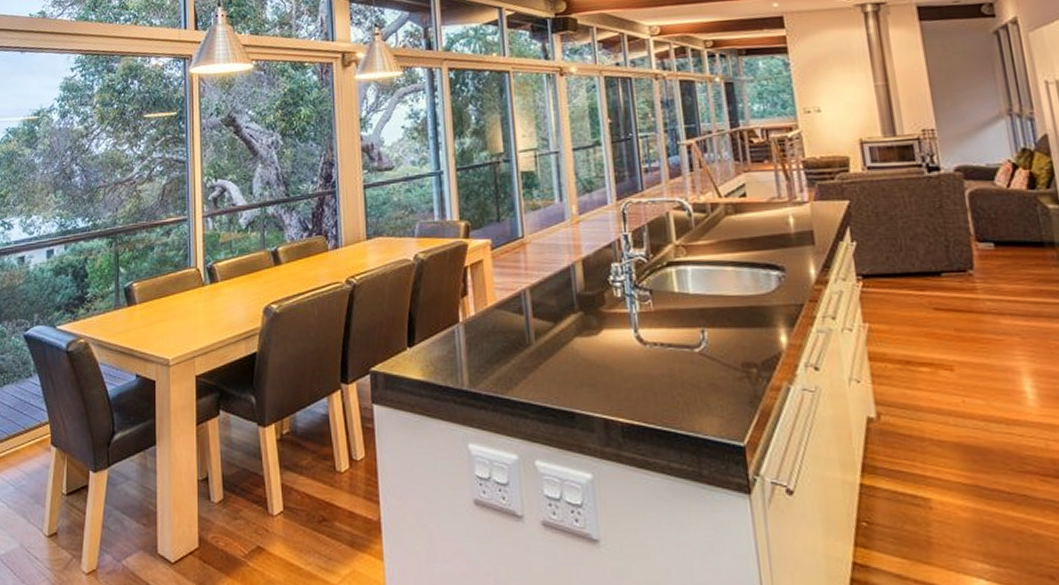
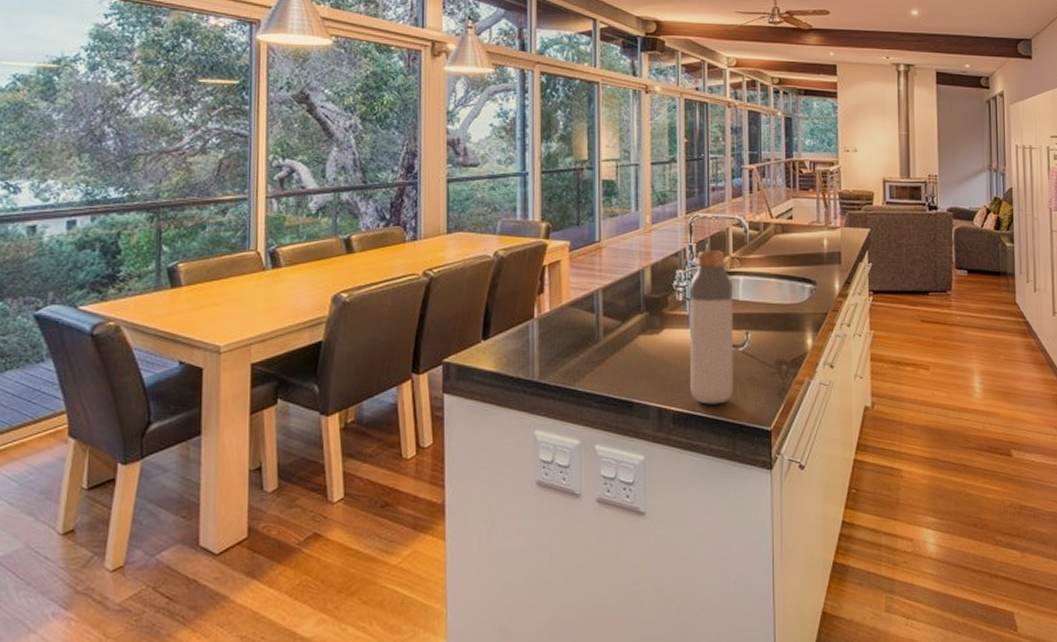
bottle: none [629,238,692,415] -> present [689,250,733,404]

